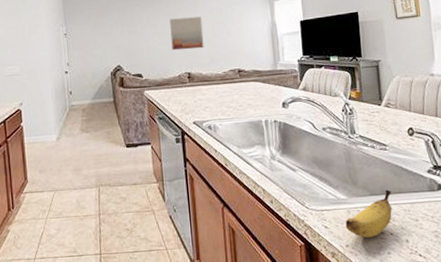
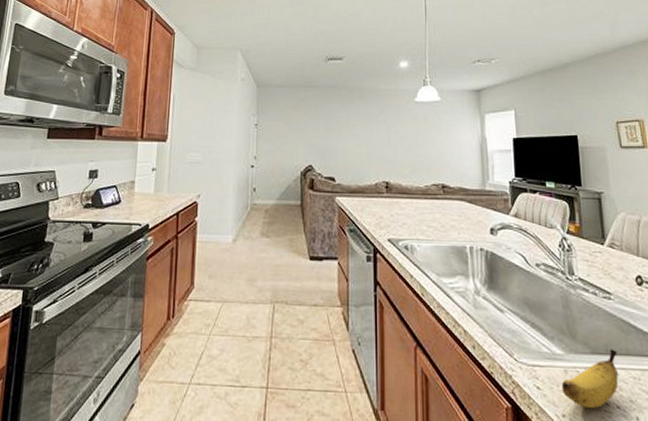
wall art: present [169,16,204,51] -> none [370,121,406,157]

